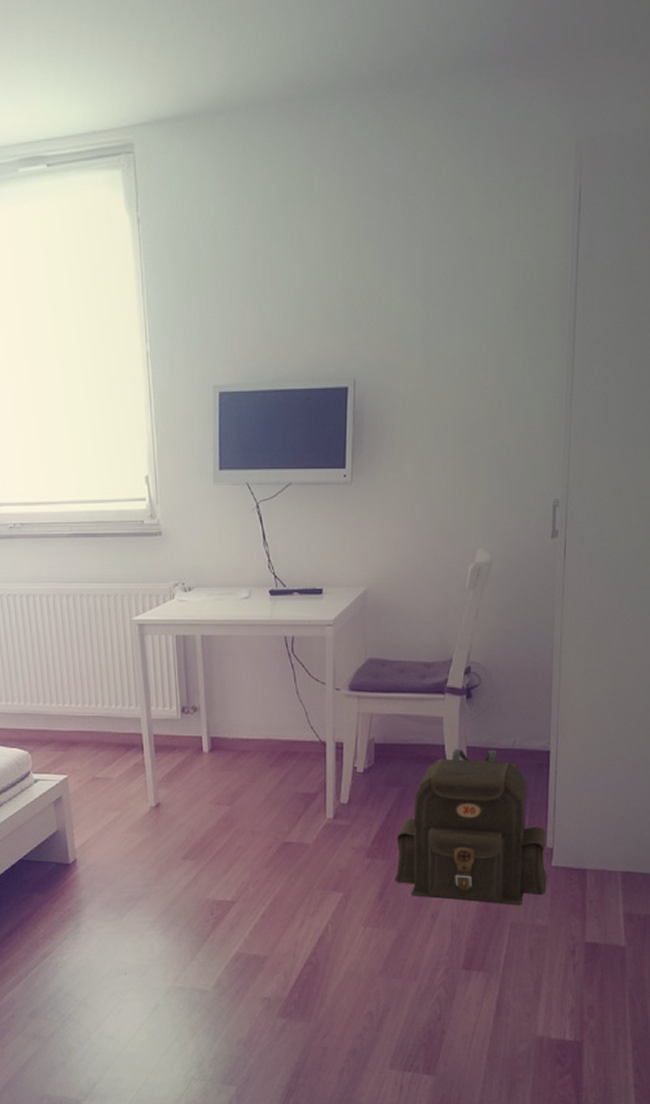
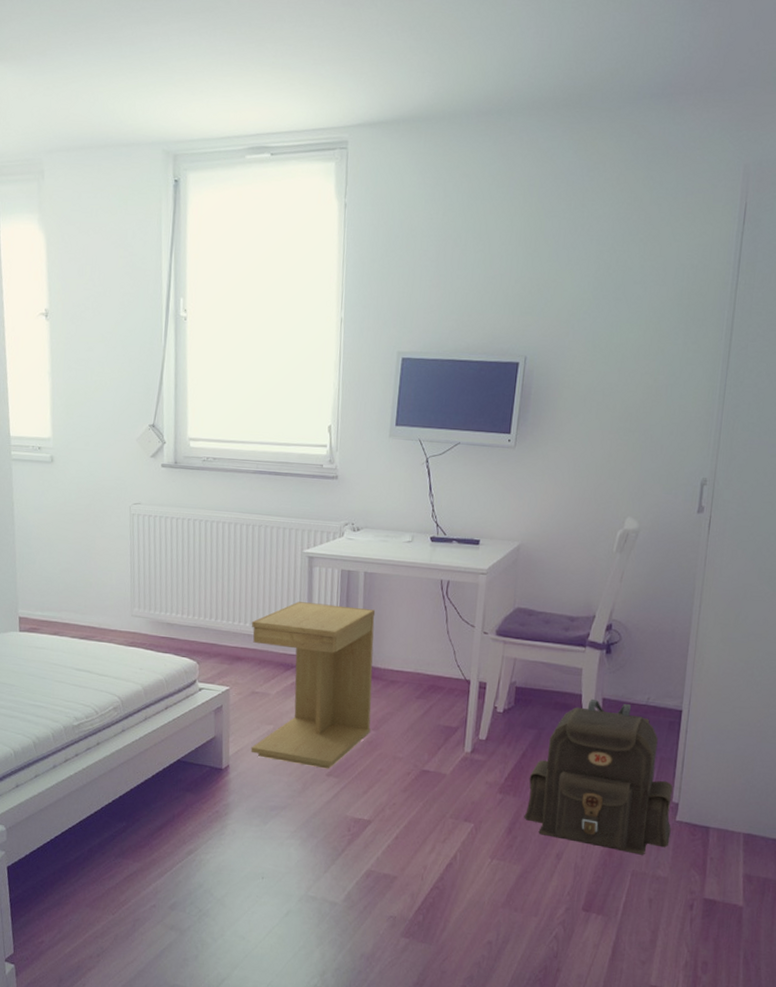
side table: none [83,675,225,852] -> present [250,601,376,769]

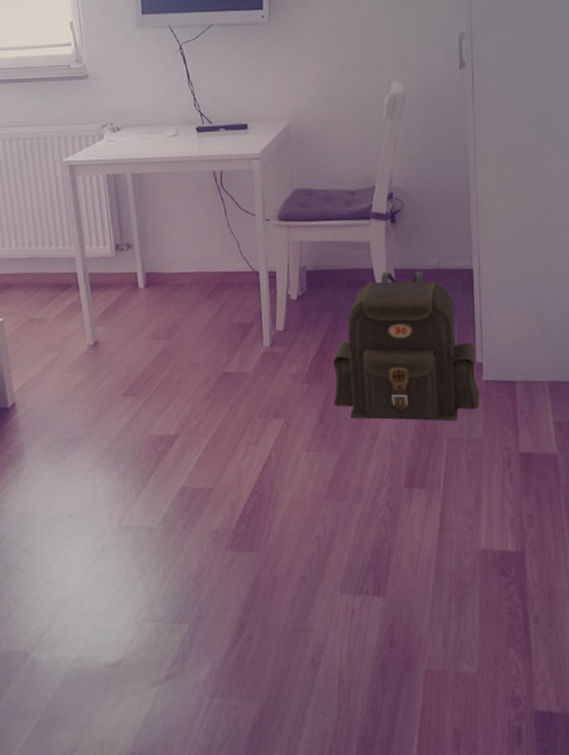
side table: present [250,601,376,769] -> none [16,212,163,389]

